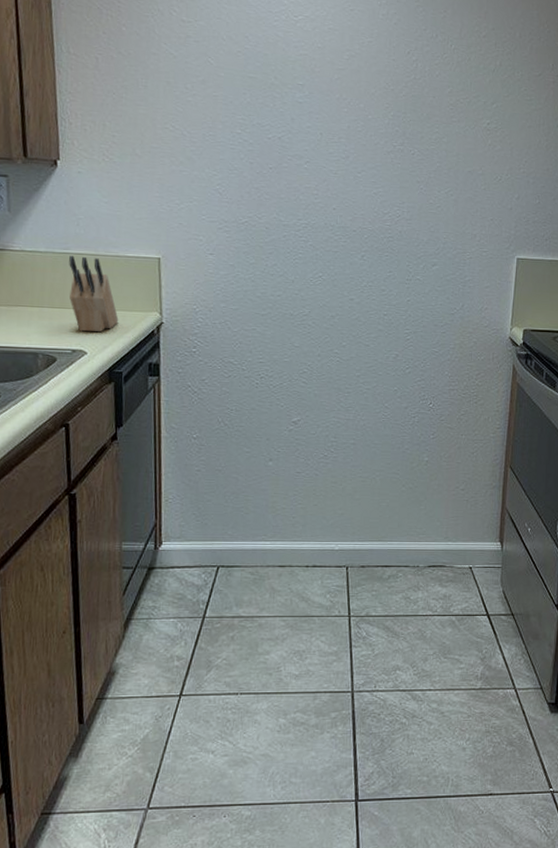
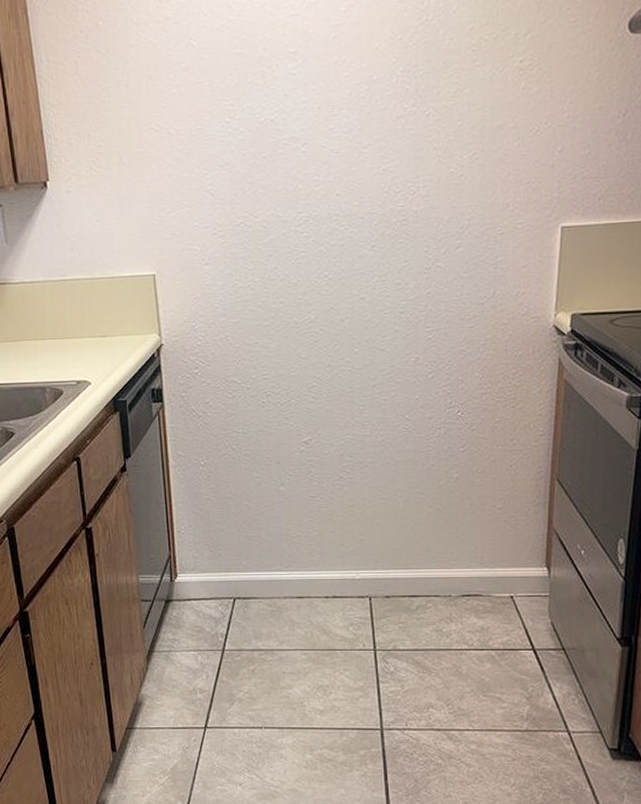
knife block: present [69,255,119,333] -> none [66,281,119,361]

